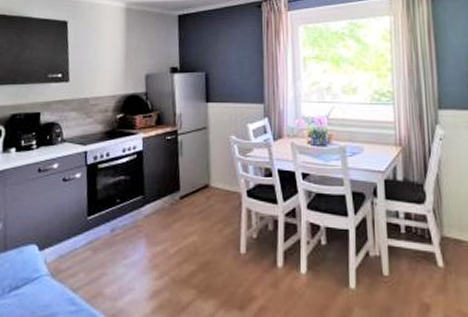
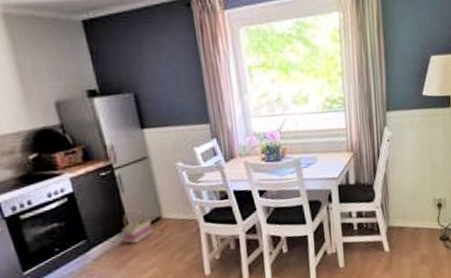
basket: none [173,175,200,207] -> present [121,211,153,244]

